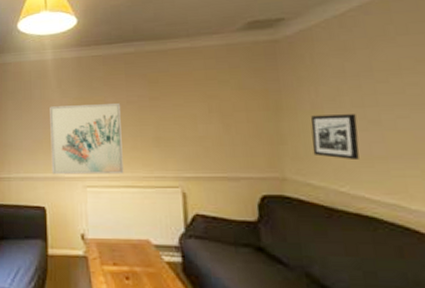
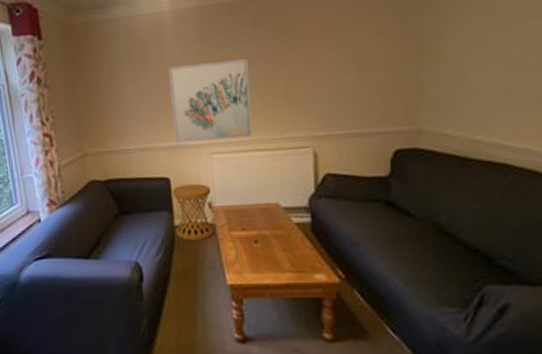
side table: none [48,215,86,272] -> present [172,184,214,241]
picture frame: present [311,114,360,159] -> none [451,56,501,106]

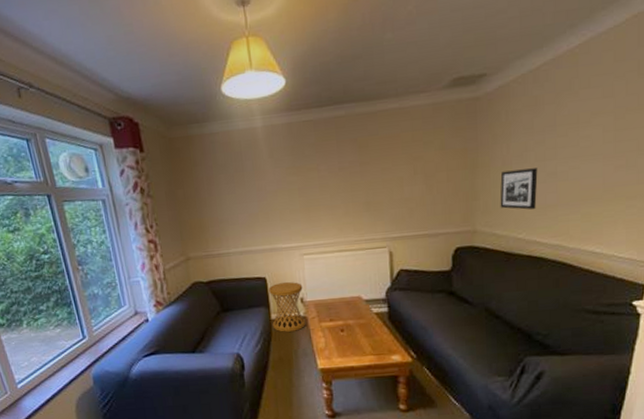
wall art: present [169,59,252,143] -> none [263,171,337,246]
picture frame: none [451,56,501,106] -> present [500,168,538,210]

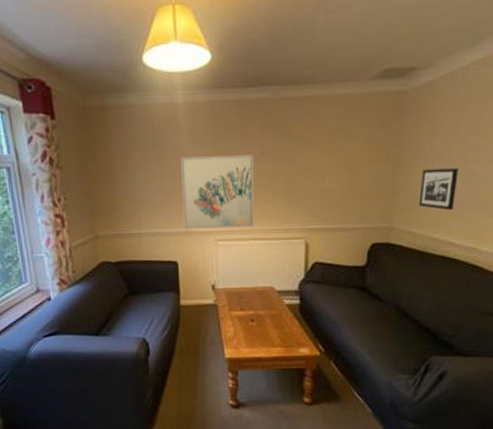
wall art: none [263,171,337,246] -> present [181,155,254,229]
side table: present [269,282,306,332] -> none [180,268,216,319]

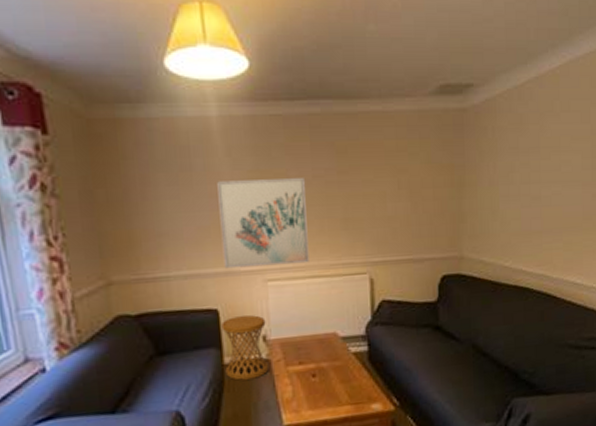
side table: none [180,268,216,319] -> present [222,315,269,381]
picture frame: present [418,168,459,210] -> none [487,191,523,235]

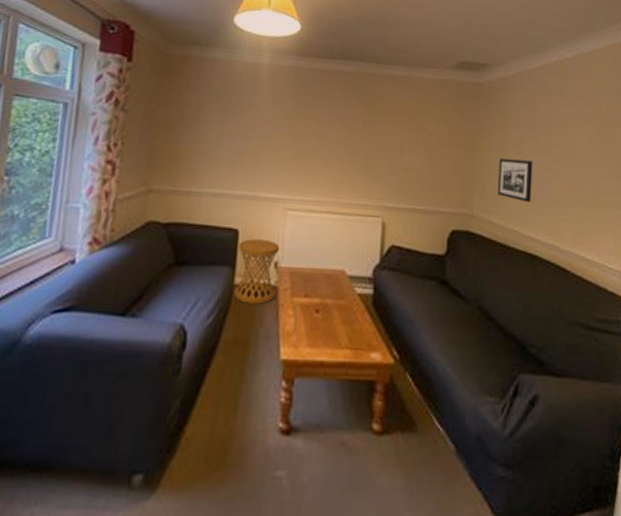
wall art: present [217,178,309,269] -> none [251,116,335,199]
picture frame: none [487,191,523,235] -> present [497,158,533,202]

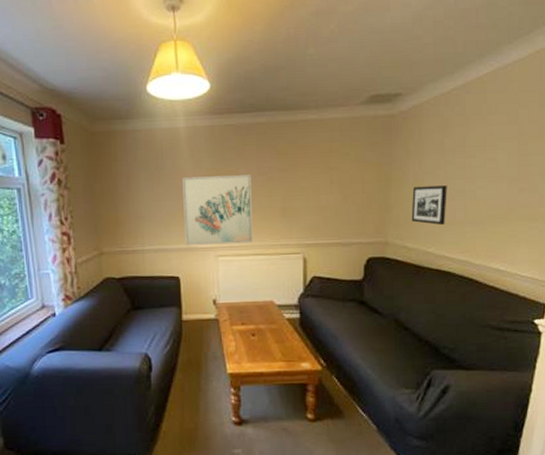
side table: present [234,239,280,304] -> none [182,283,217,334]
wall art: none [251,116,335,199] -> present [182,175,253,246]

